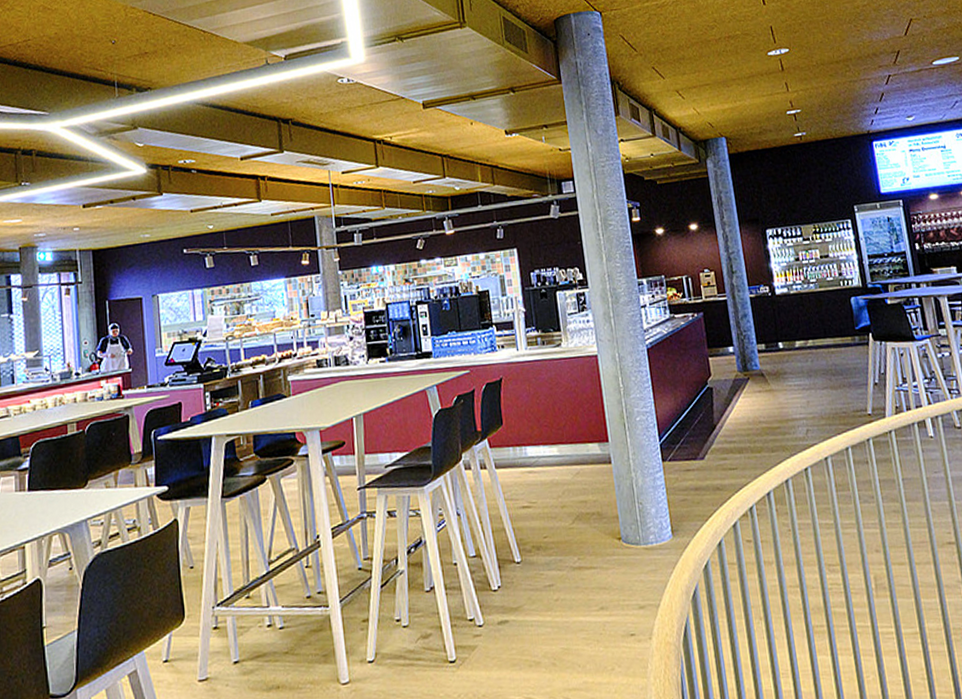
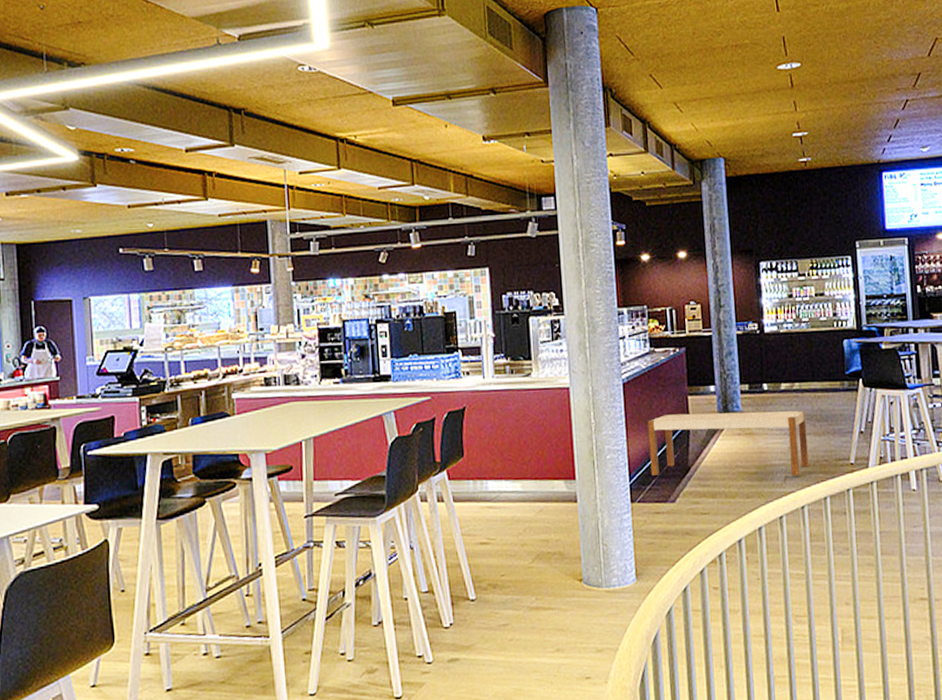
bench: none [672,365,829,435] -> present [647,410,809,476]

